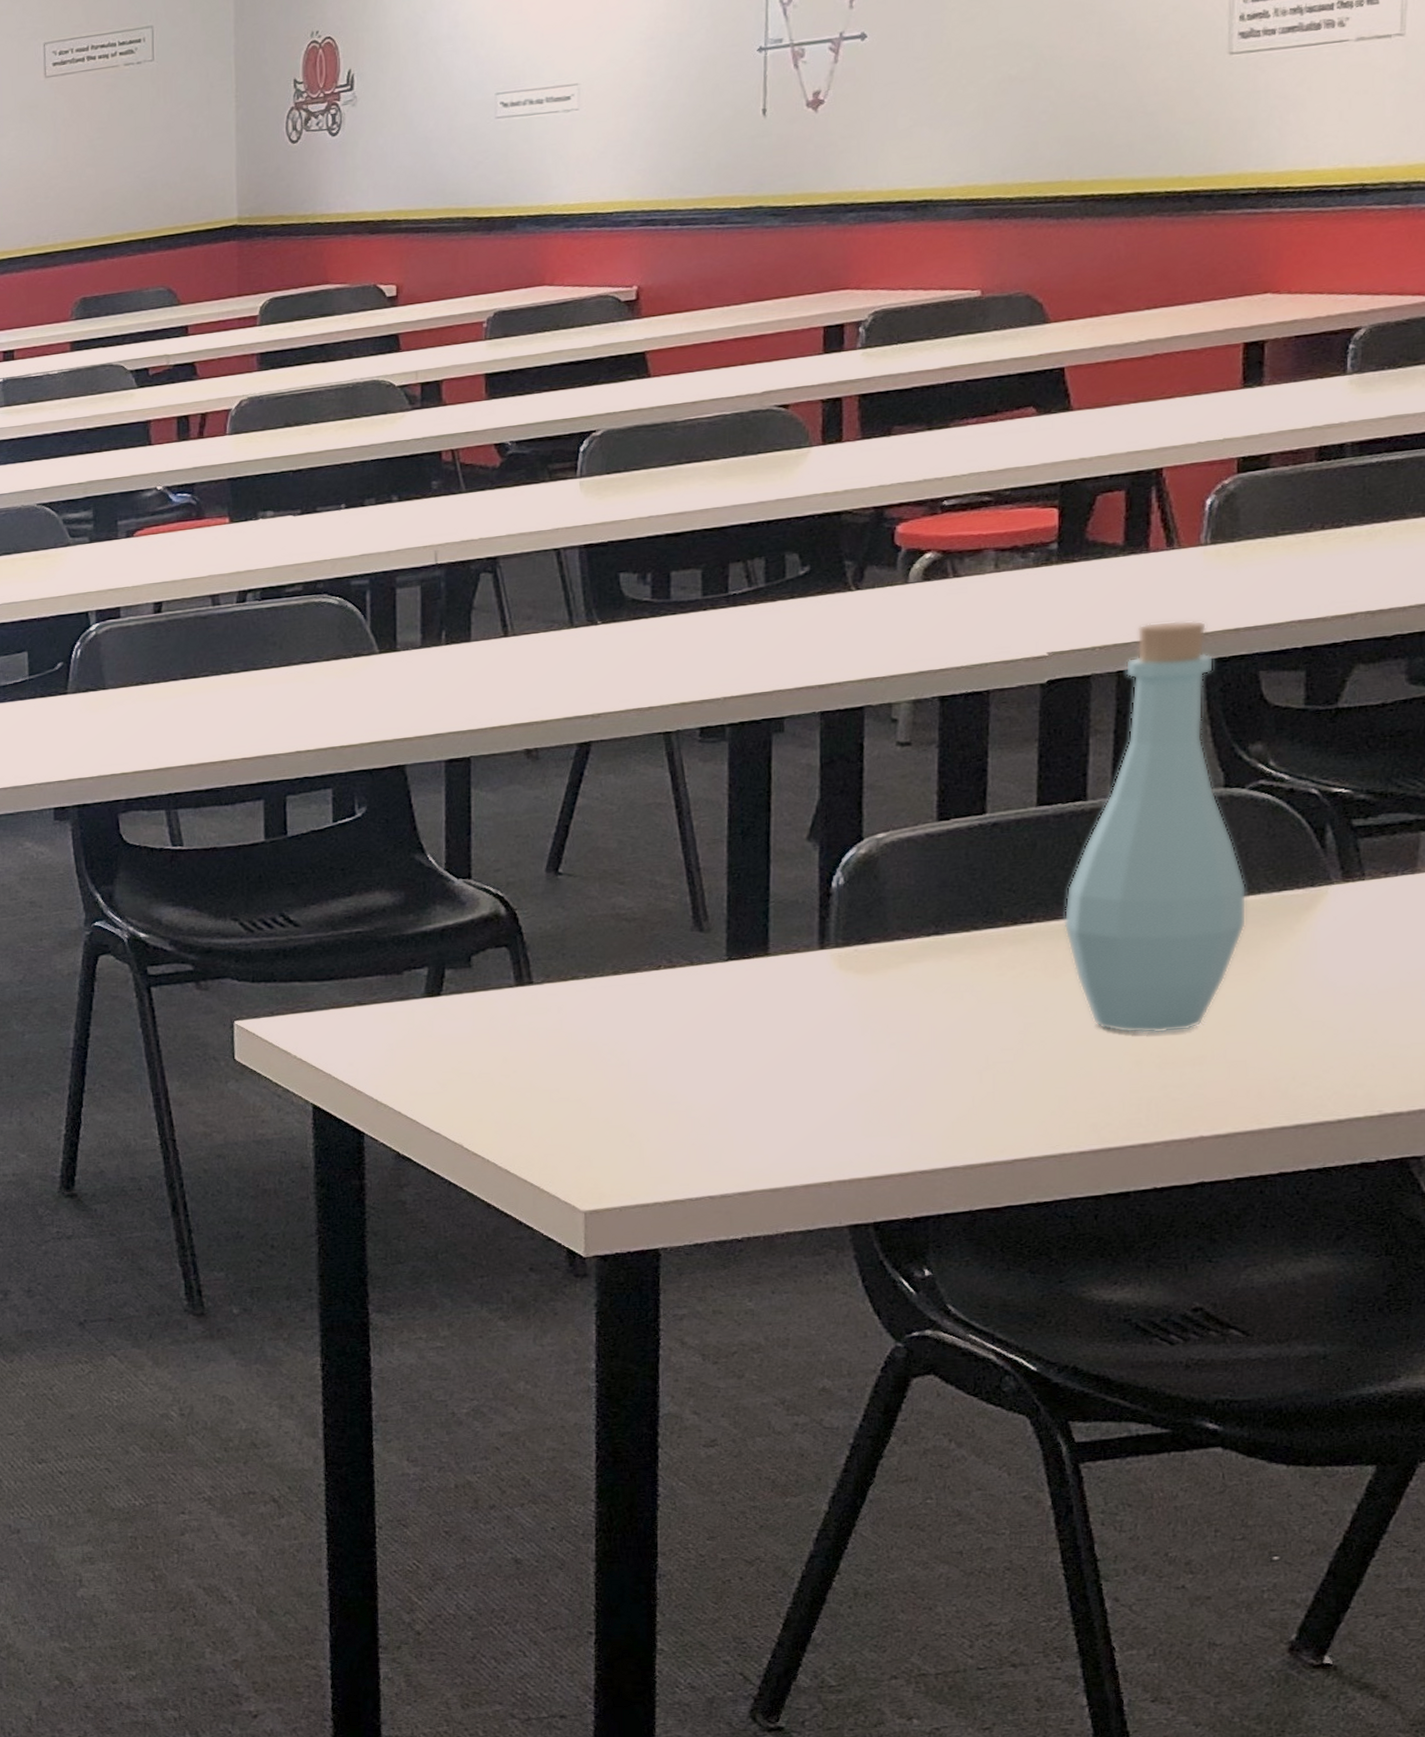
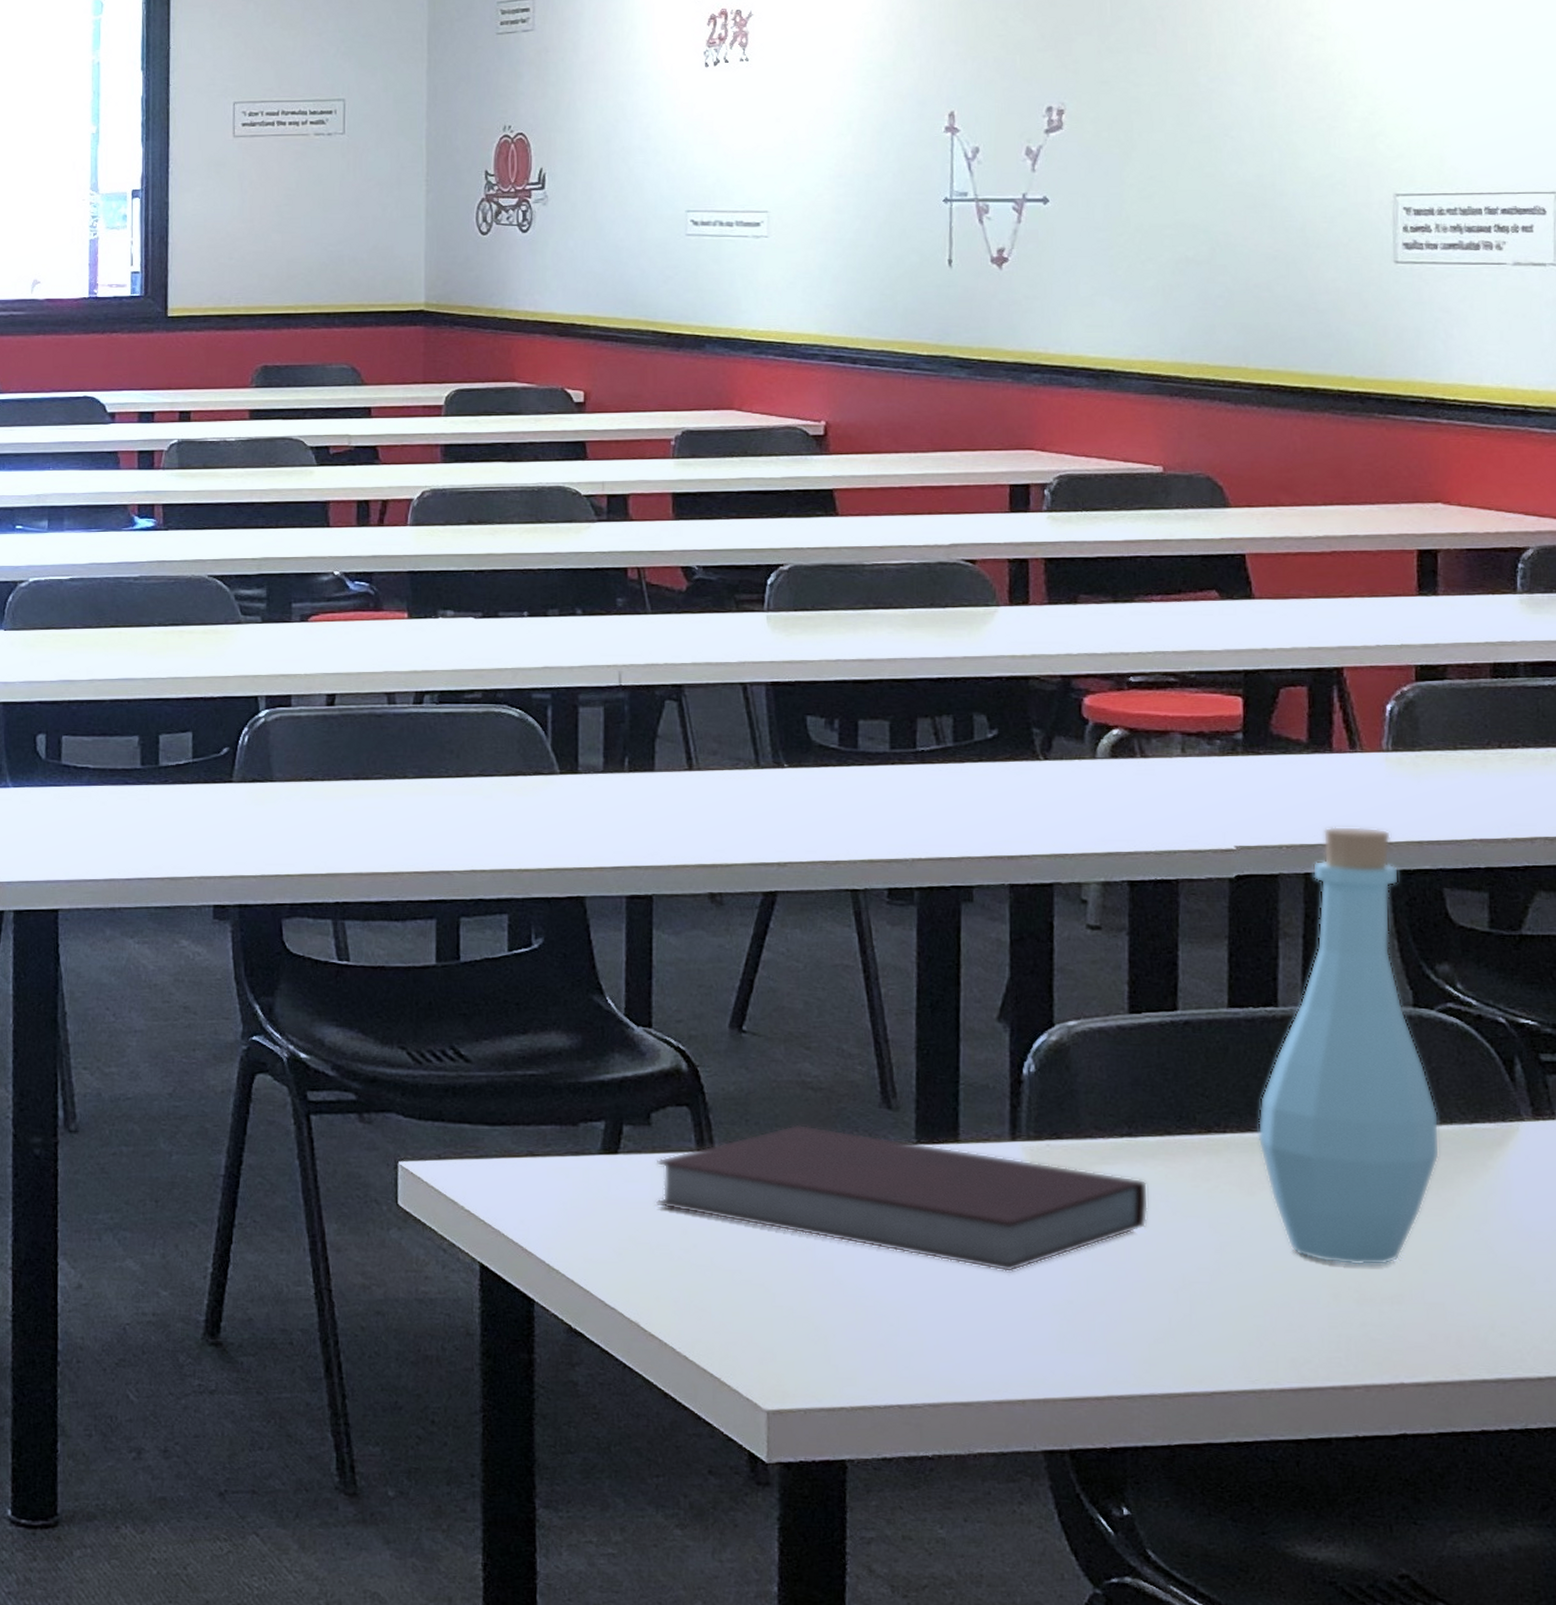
notebook: none [478,953,954,1069] -> present [656,1124,1149,1273]

